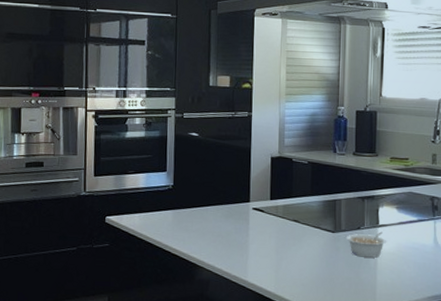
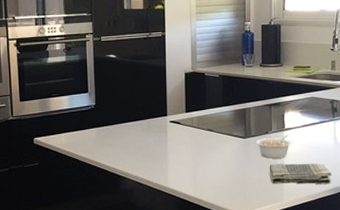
dish towel: none [360,263,432,292] -> present [269,163,332,185]

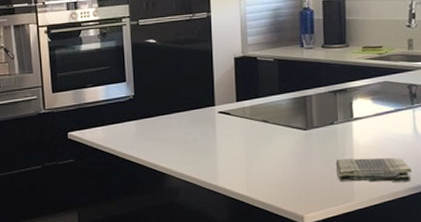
legume: present [256,134,292,159] -> none [319,125,363,153]

